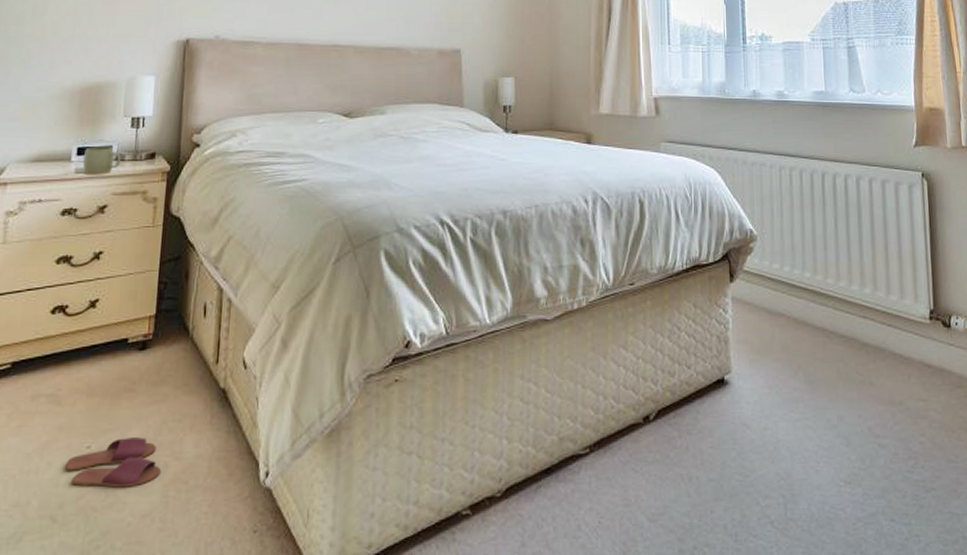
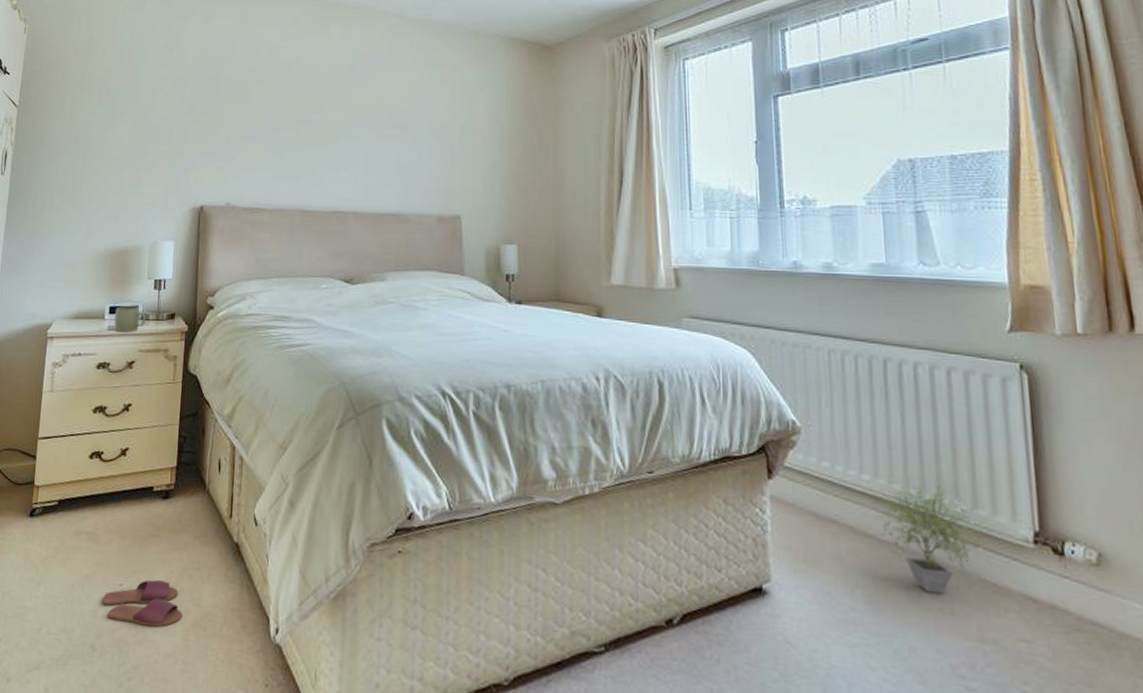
potted plant: none [813,278,894,369] -> present [874,486,984,594]

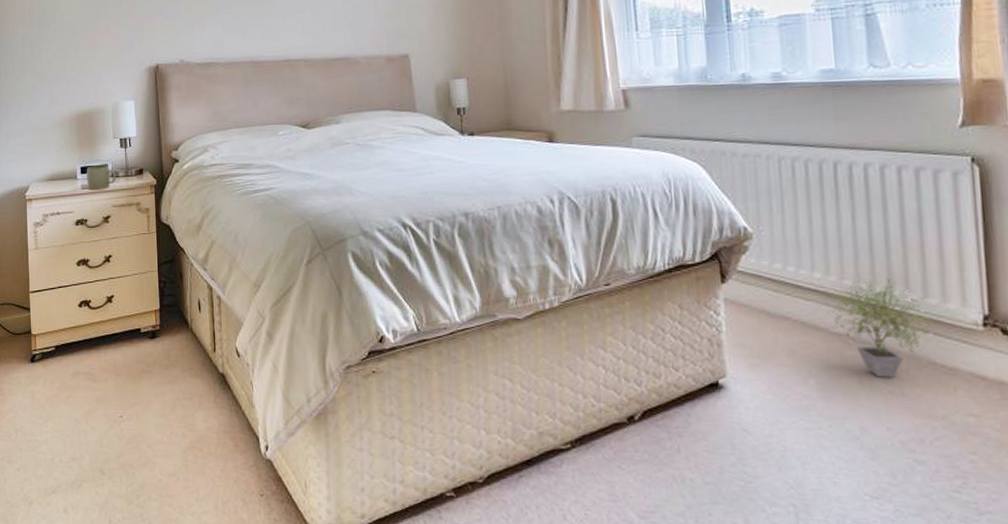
slippers: present [102,579,182,627] -> none [106,410,179,451]

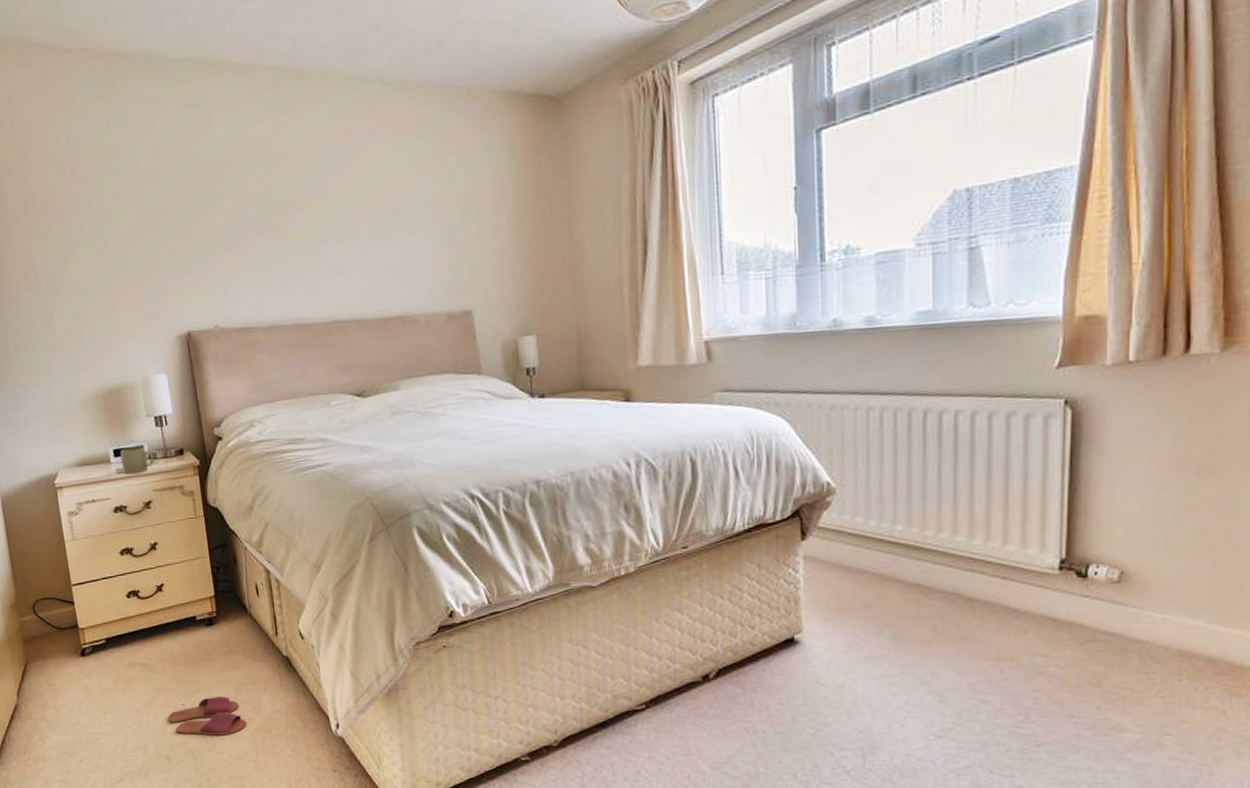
slippers: none [106,410,179,451] -> present [168,697,247,736]
potted plant: present [826,279,934,378] -> none [905,528,1011,625]

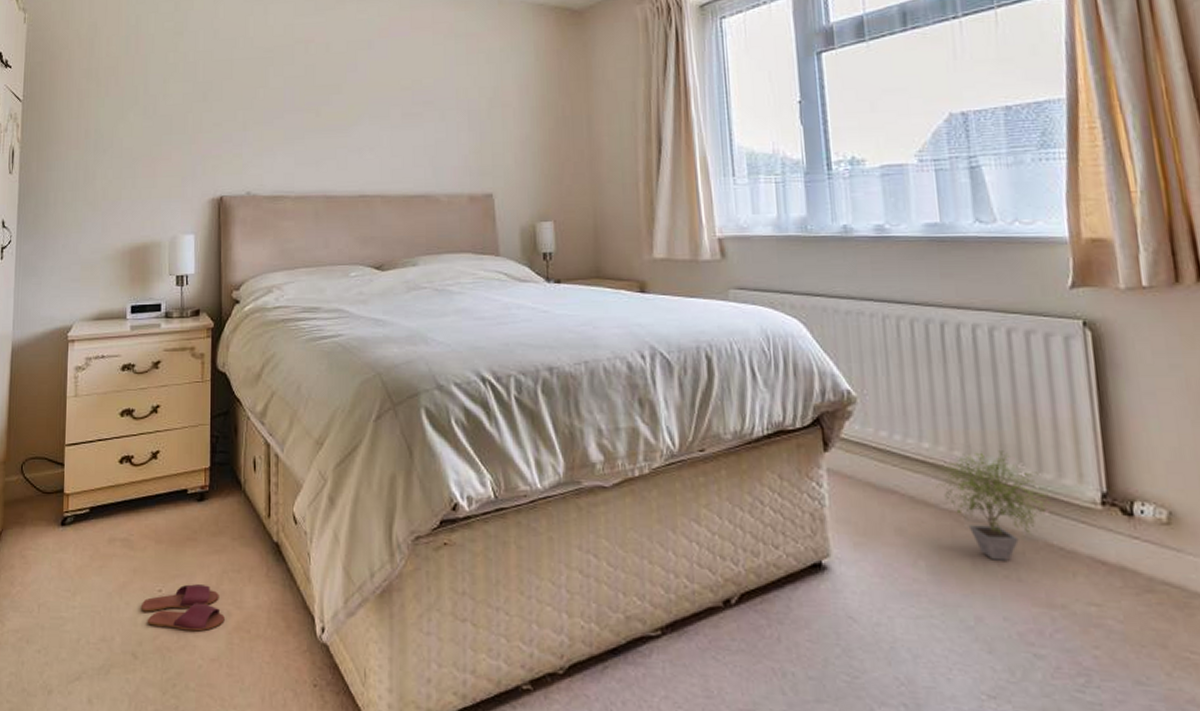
mug: present [120,445,155,476] -> none [136,303,170,334]
potted plant: none [905,528,1011,625] -> present [936,451,1050,561]

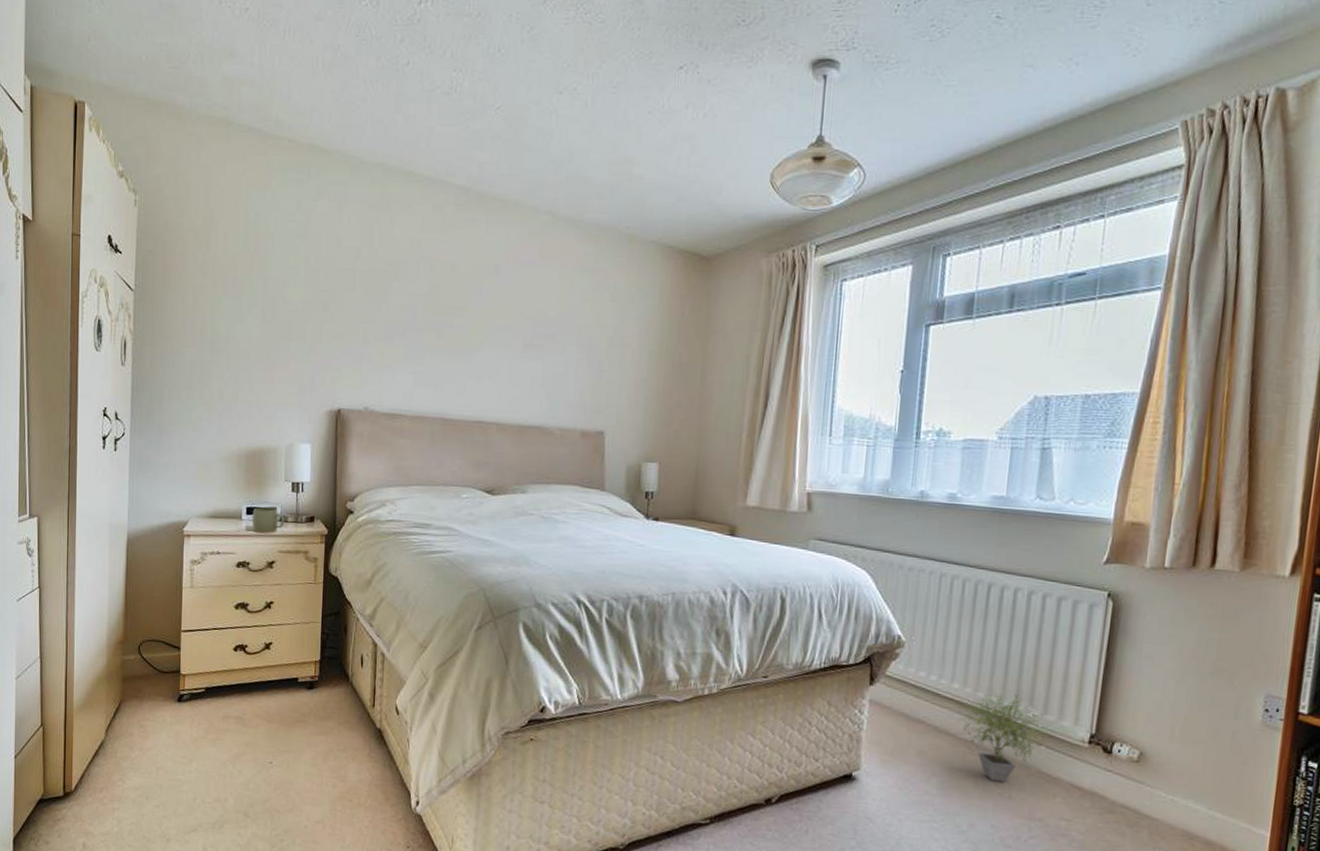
mug: none [136,303,170,334] -> present [251,506,285,535]
slippers: present [142,584,225,632] -> none [253,759,329,798]

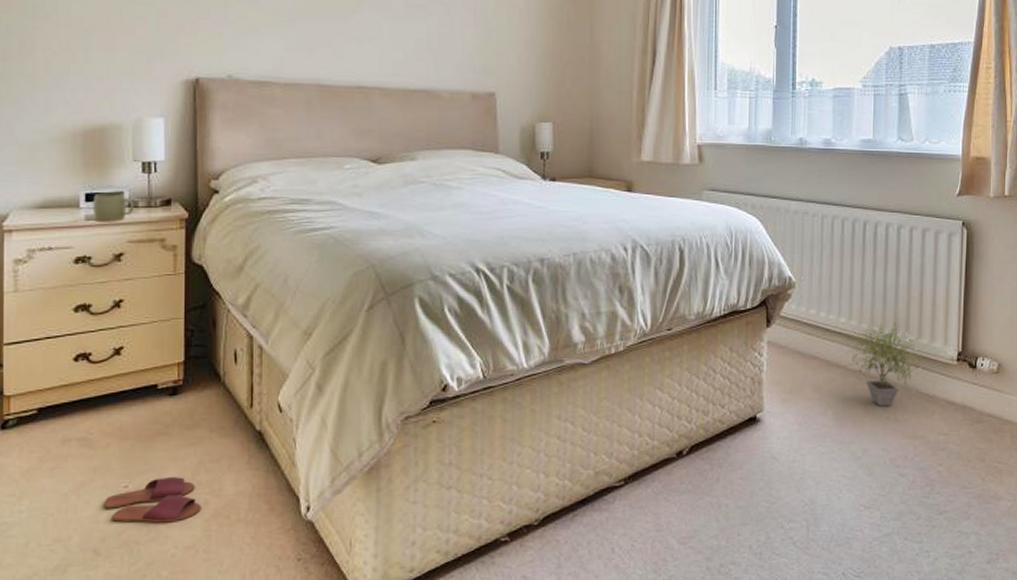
slippers: none [253,759,329,798] -> present [104,477,201,523]

